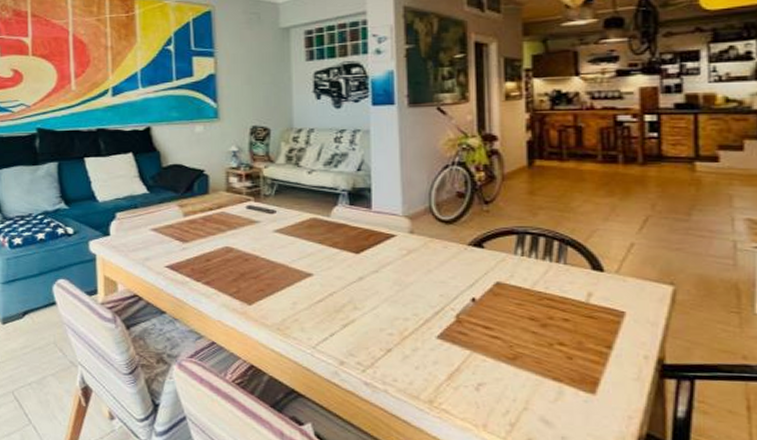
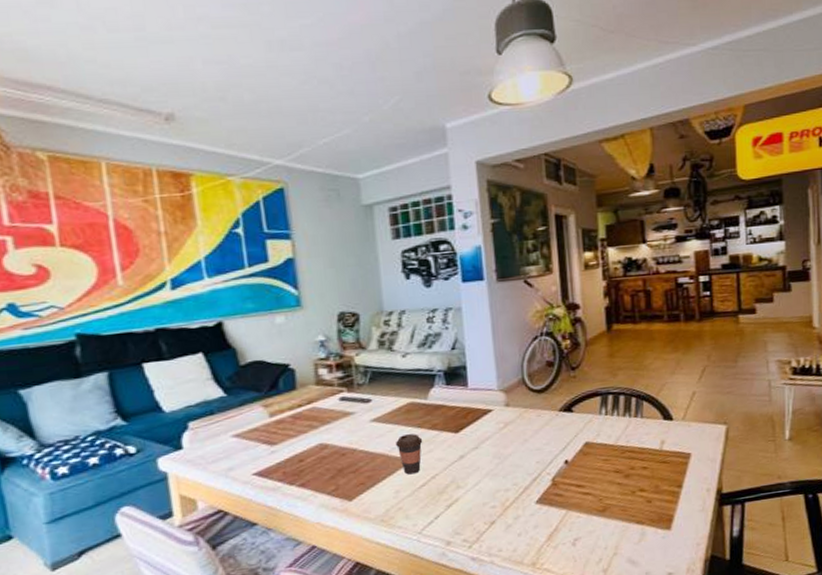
coffee cup: none [297,249,323,288] -> present [396,434,423,475]

